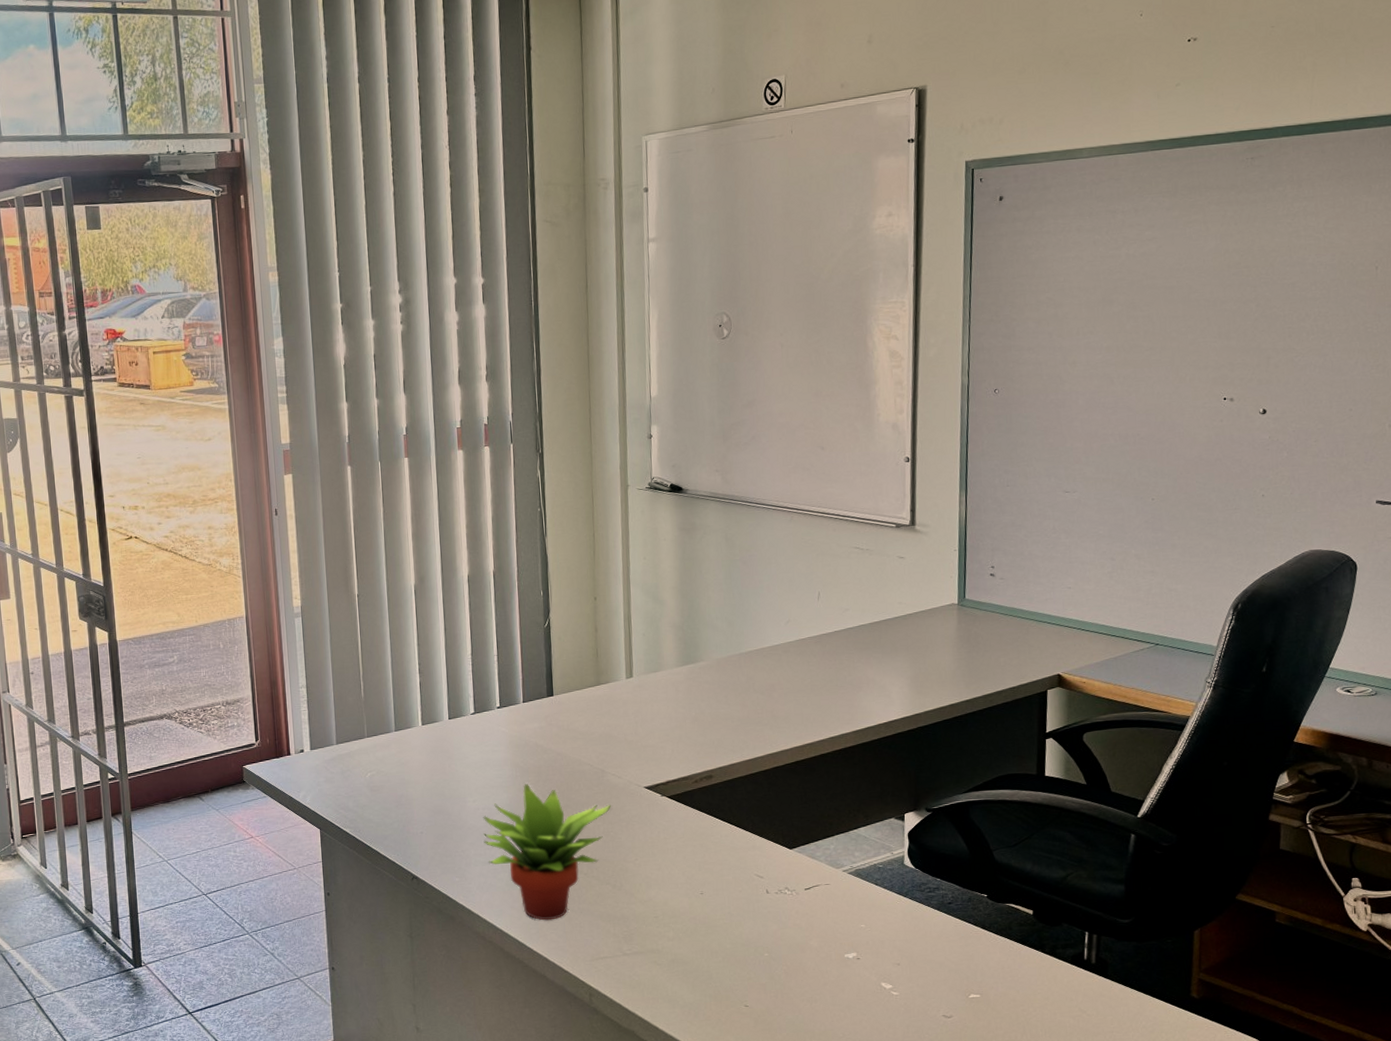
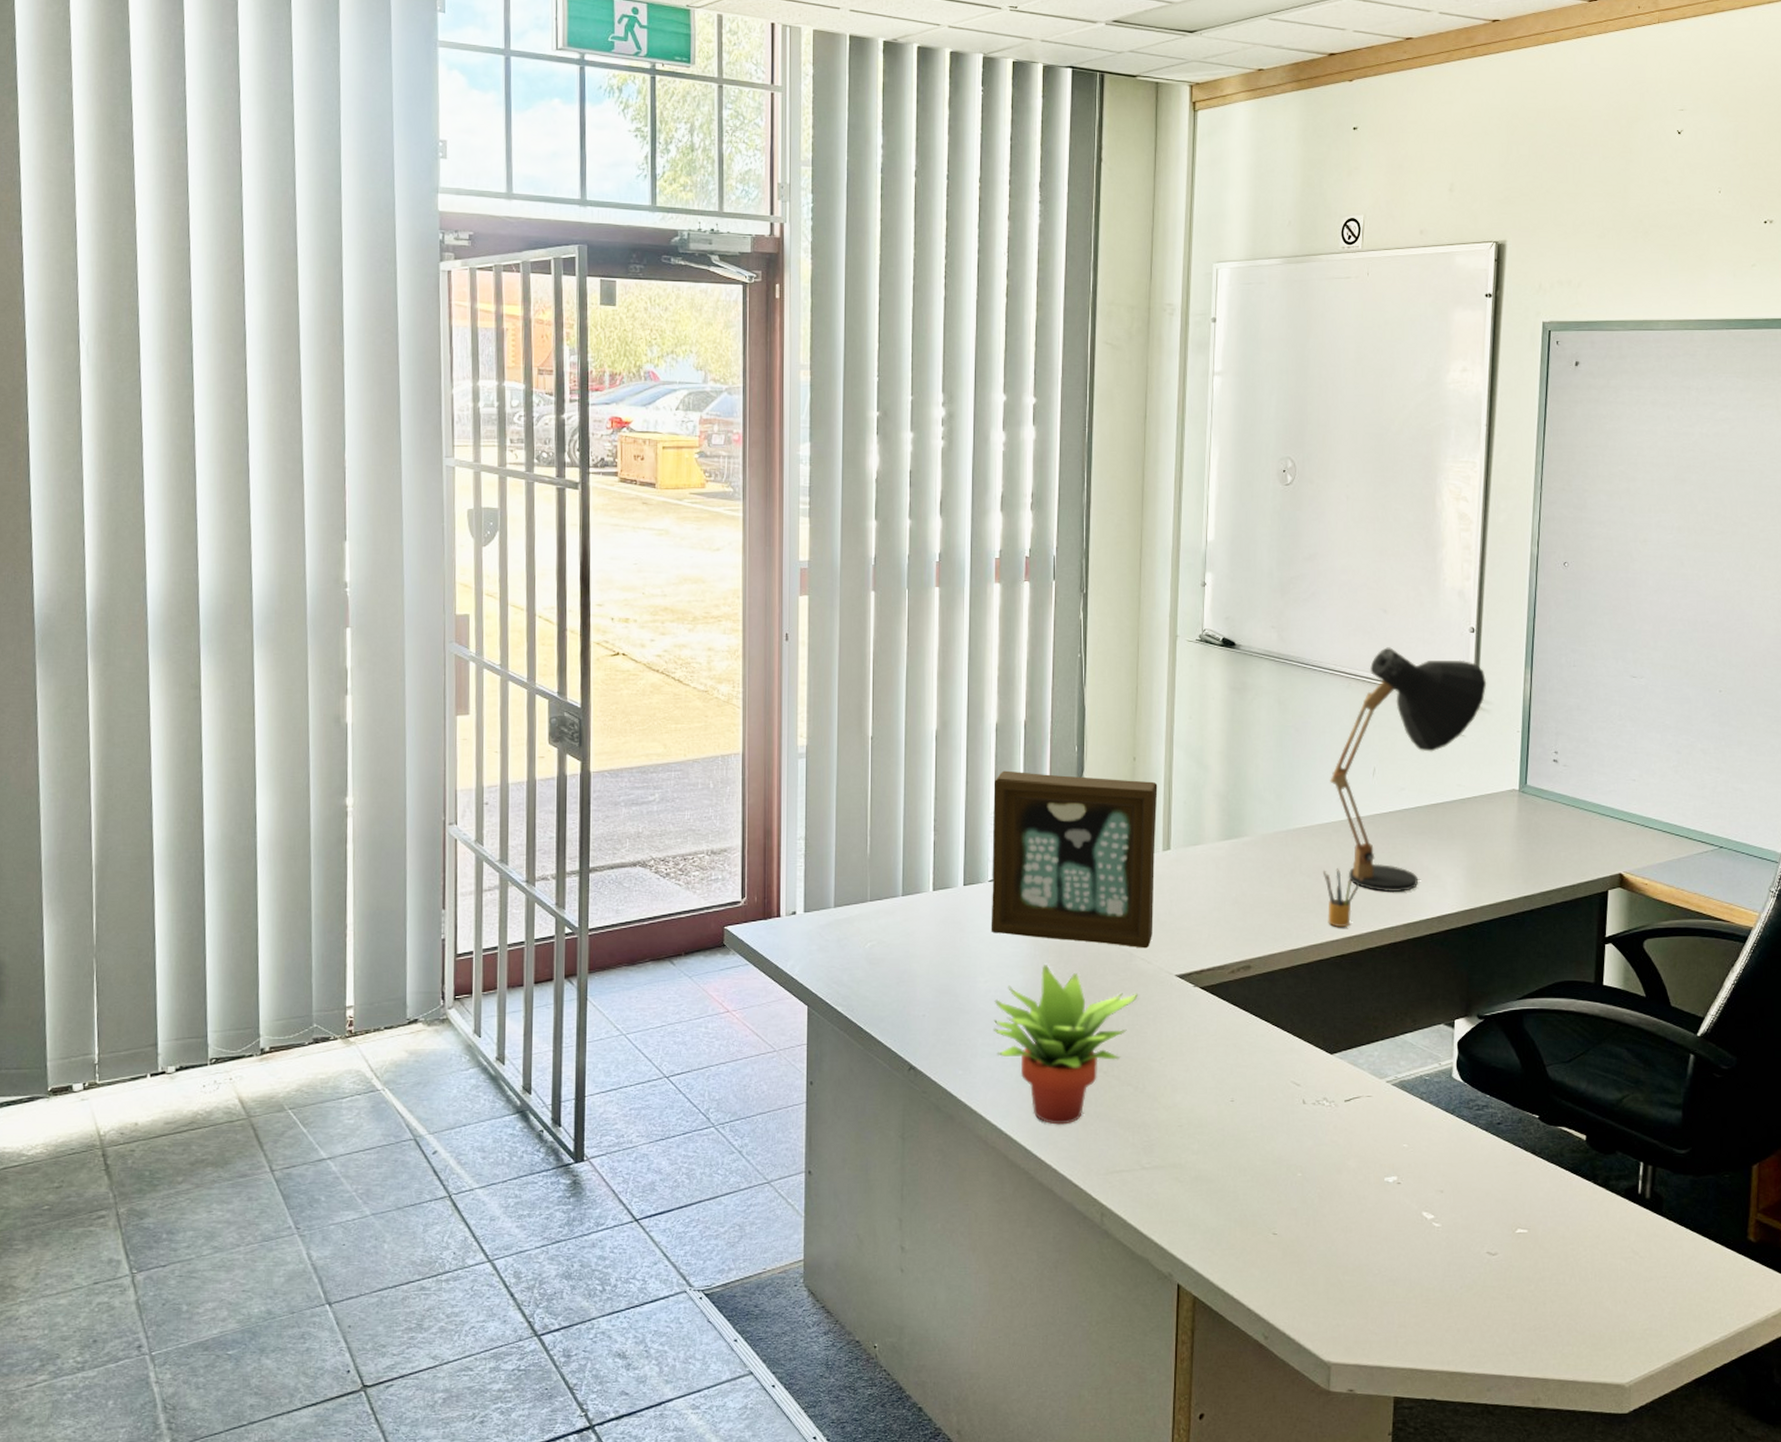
picture frame: none [470,616,622,765] -> present [991,770,1158,949]
pencil box: none [775,685,813,738] -> present [1324,868,1363,928]
desk lamp: none [777,481,924,704] -> present [1330,647,1487,893]

